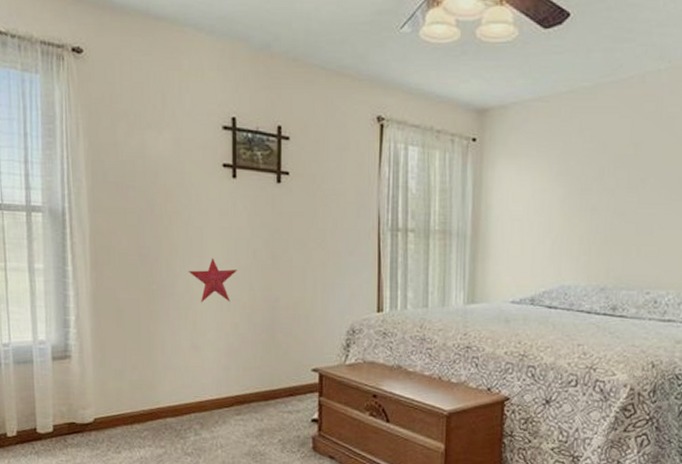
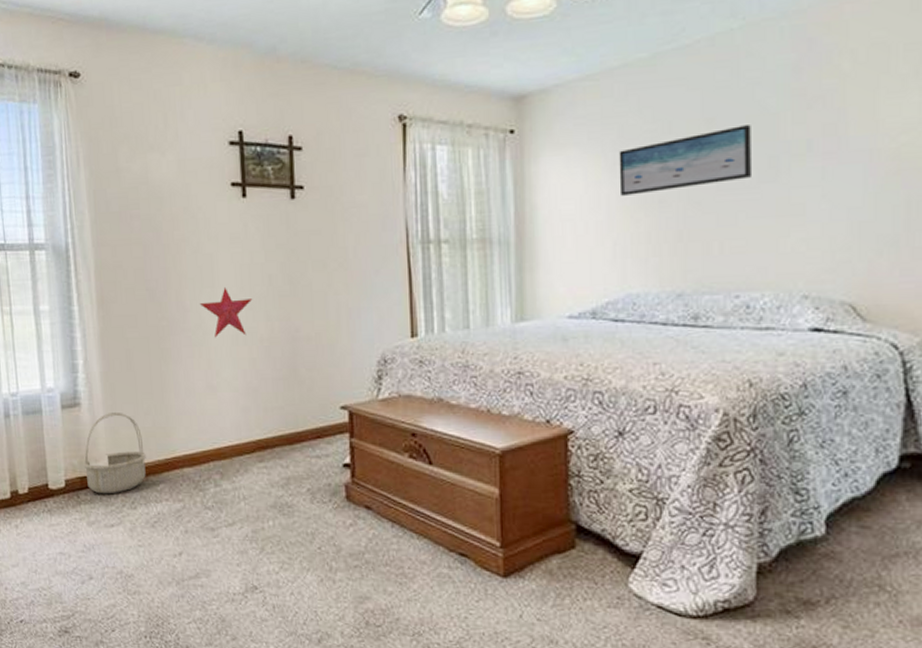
basket: none [71,365,132,439] -> present [83,411,146,494]
wall art: none [560,151,669,203] -> present [619,125,751,196]

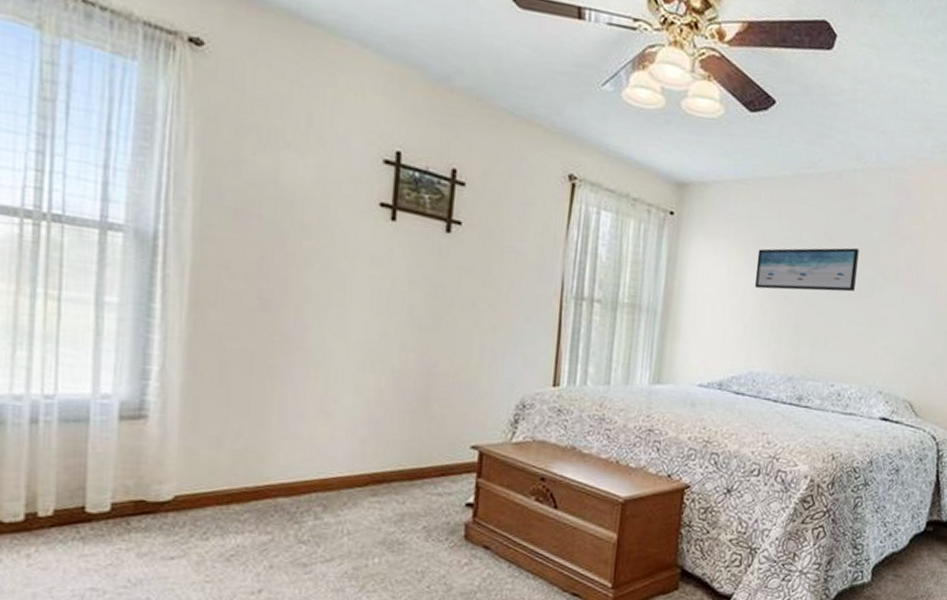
basket: present [83,411,146,494] -> none [141,429,230,522]
decorative star: present [199,286,253,338] -> none [323,309,388,364]

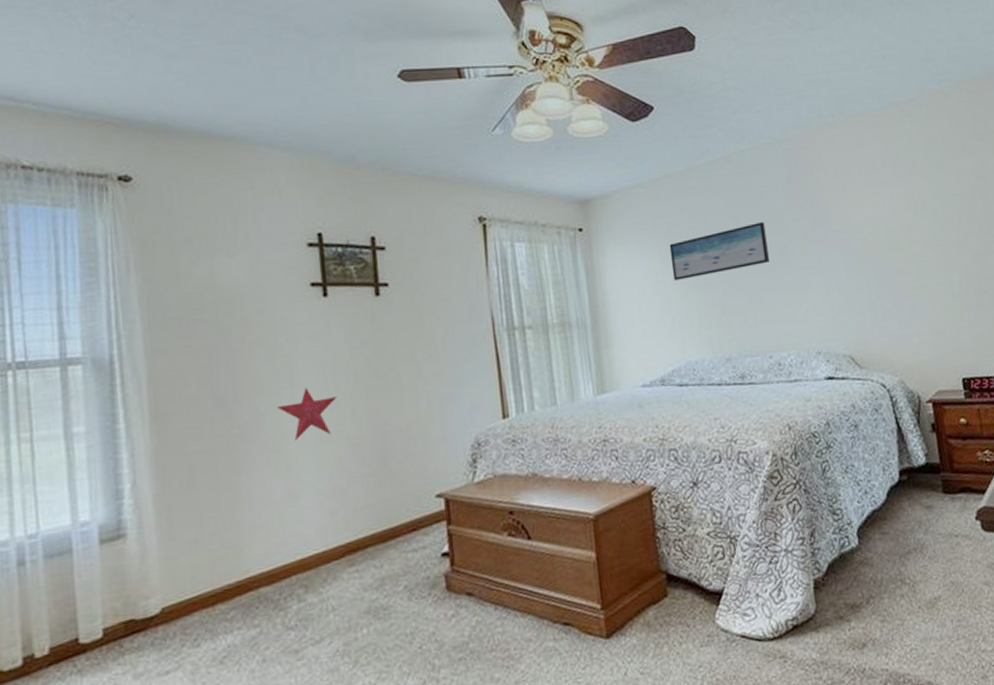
decorative star: none [323,309,388,364] -> present [276,387,338,441]

